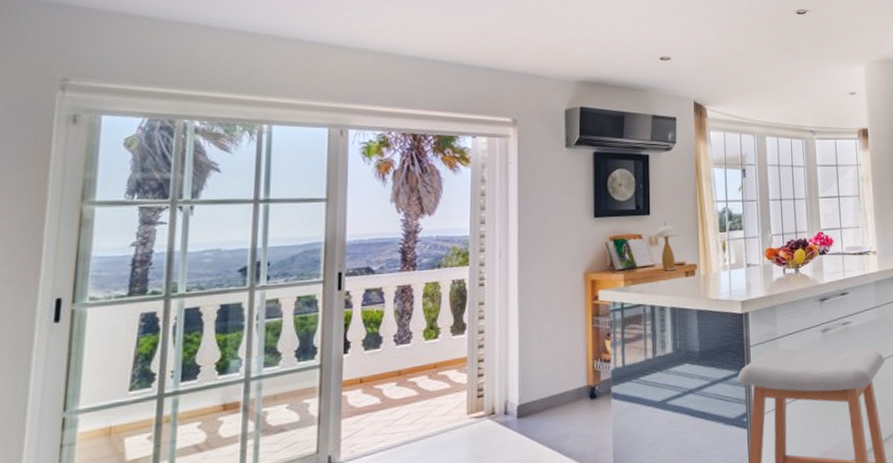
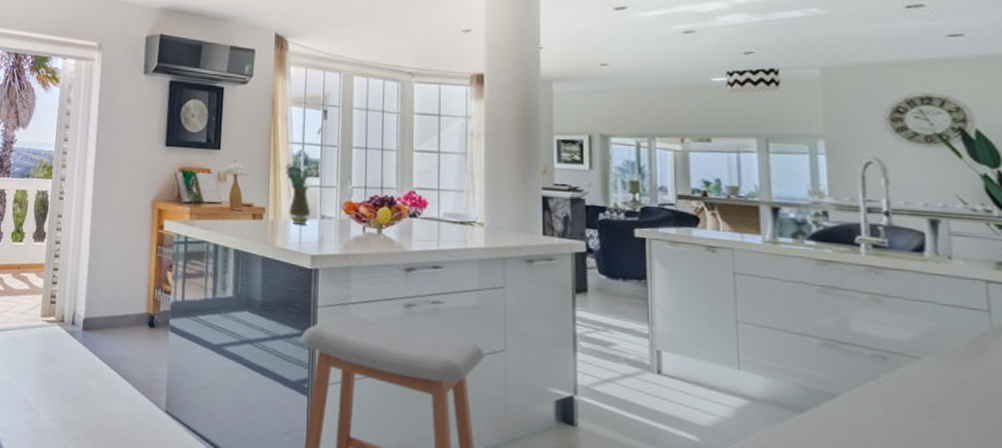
vase: none [712,219,738,275] -> present [285,162,311,225]

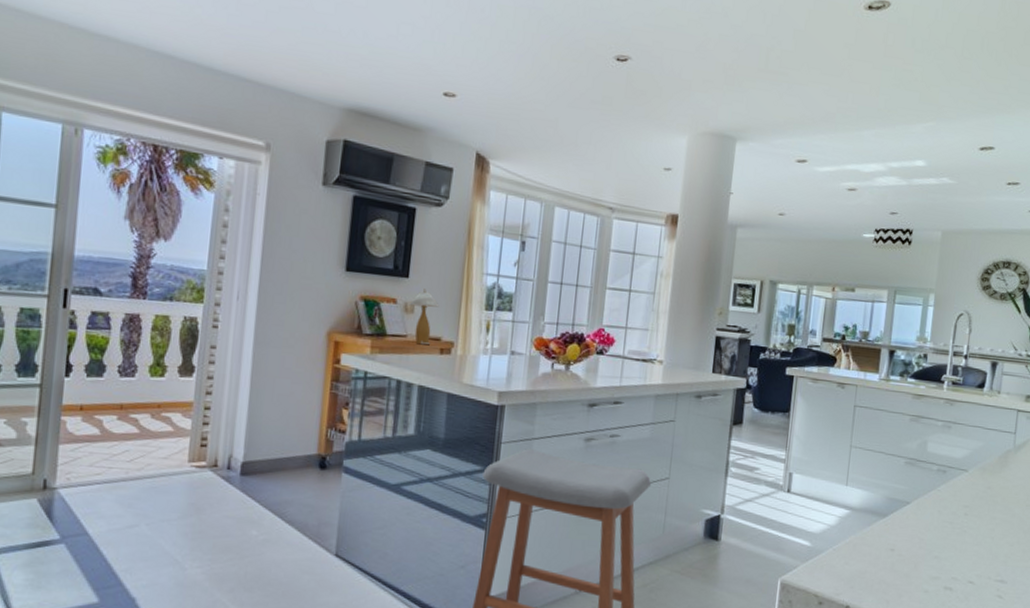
vase: present [285,162,311,225] -> none [477,294,502,361]

